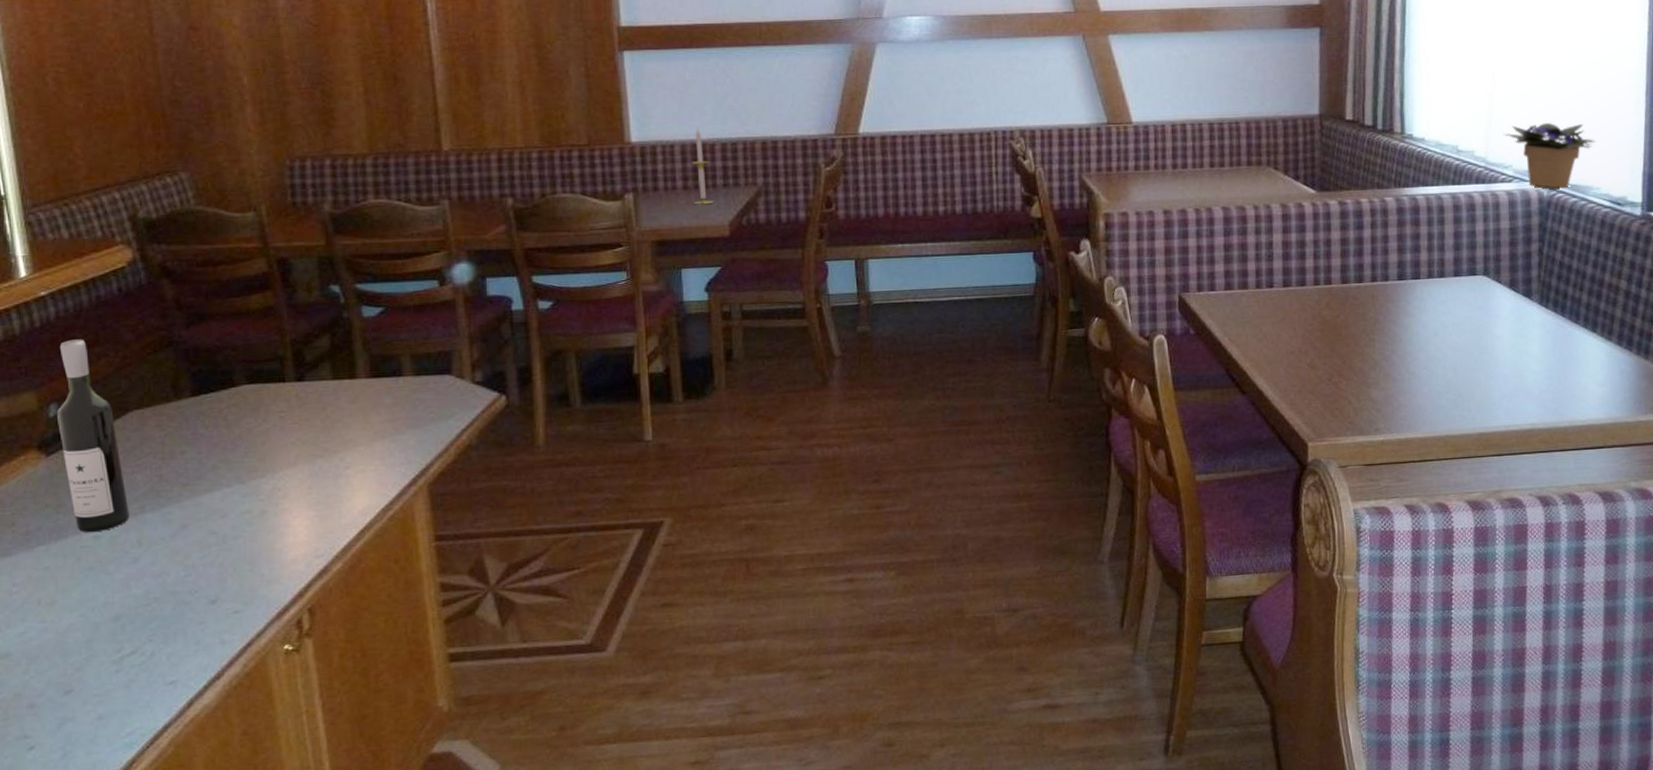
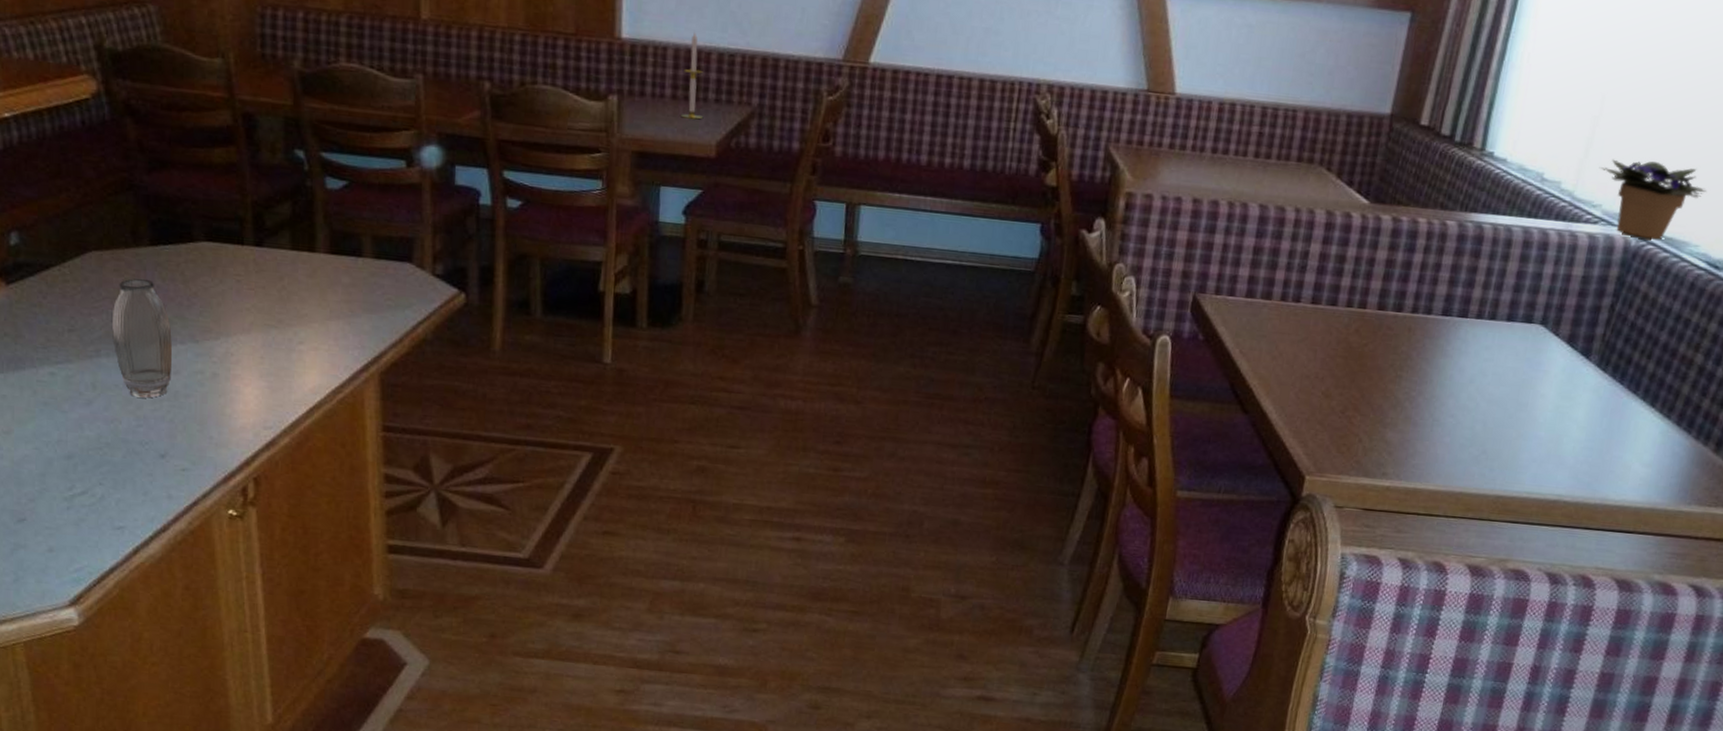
bottle: present [58,339,130,533] -> none [18,168,85,369]
vase: none [156,430,220,547] -> present [112,279,173,398]

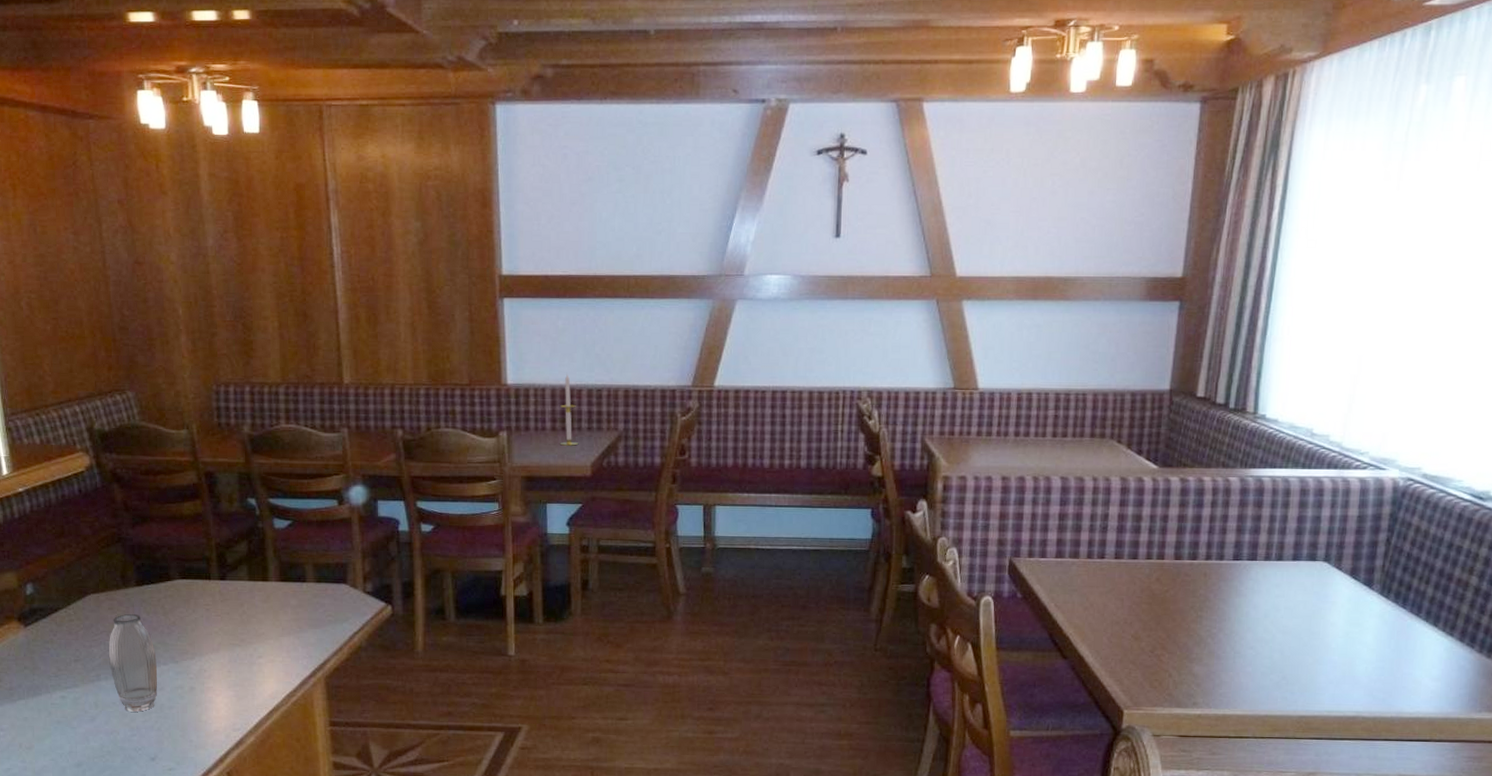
potted flower: present [1599,159,1707,240] -> none [1362,410,1464,479]

